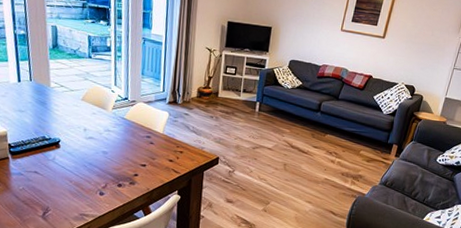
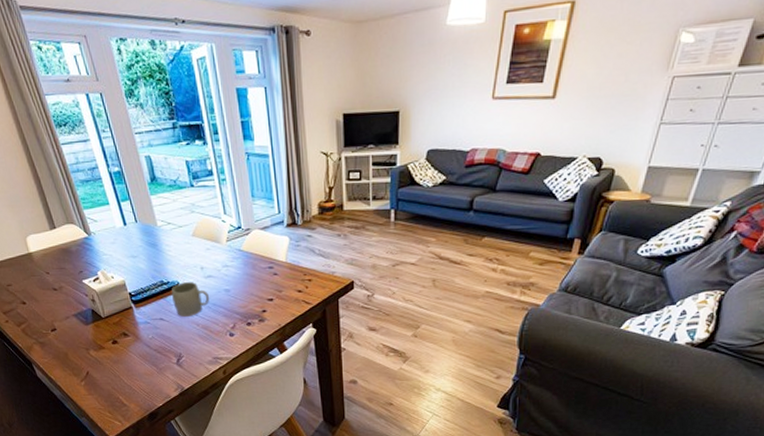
mug: none [50,140,87,173] -> present [172,282,209,317]

